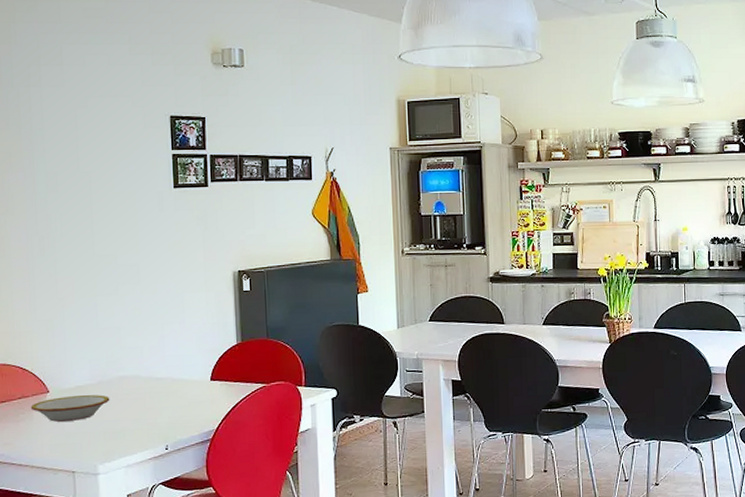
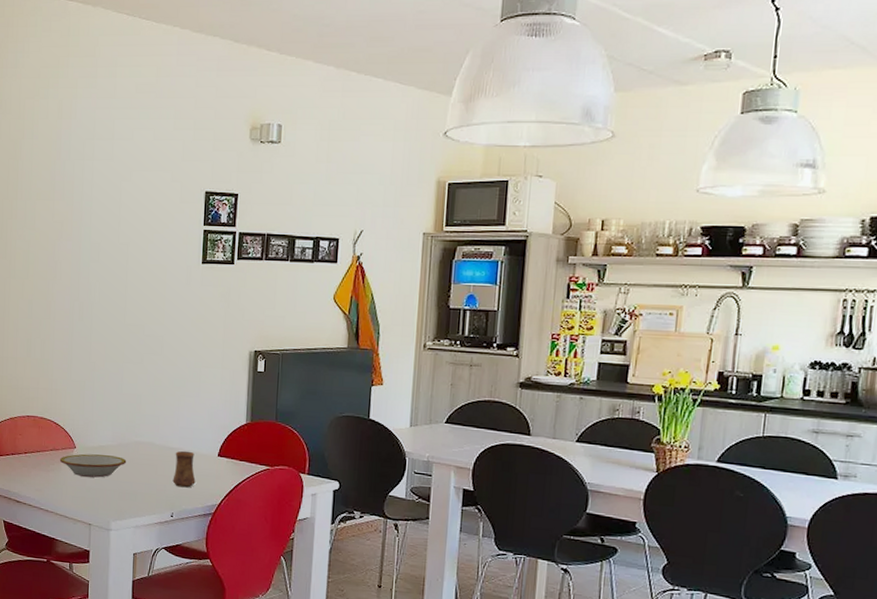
cup: none [164,379,189,418] -> present [172,450,196,488]

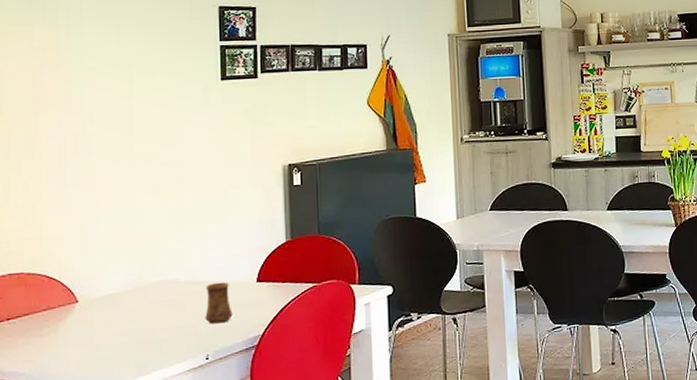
bowl: present [59,453,127,478] -> none [56,302,146,334]

